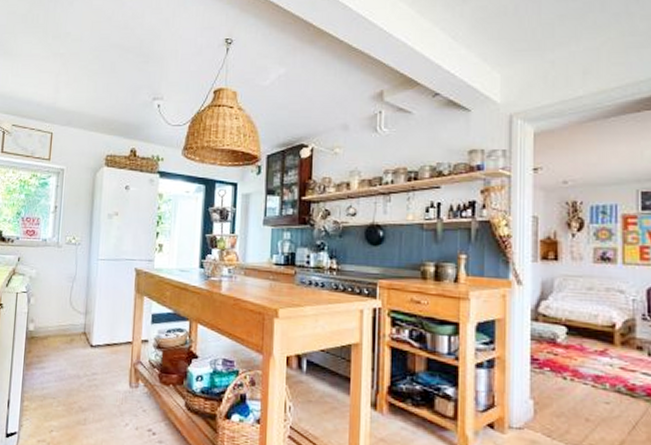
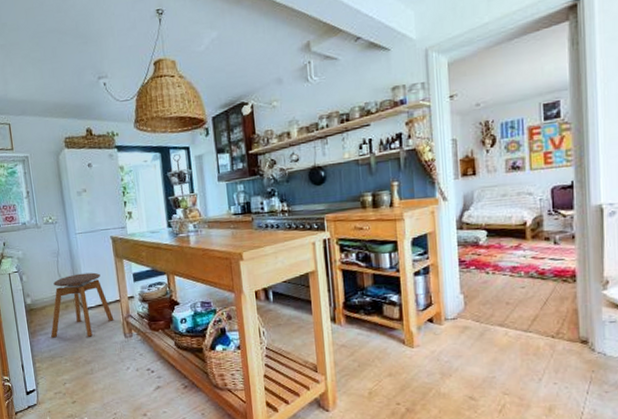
stool: none [48,304,122,380] -> present [51,272,114,338]

